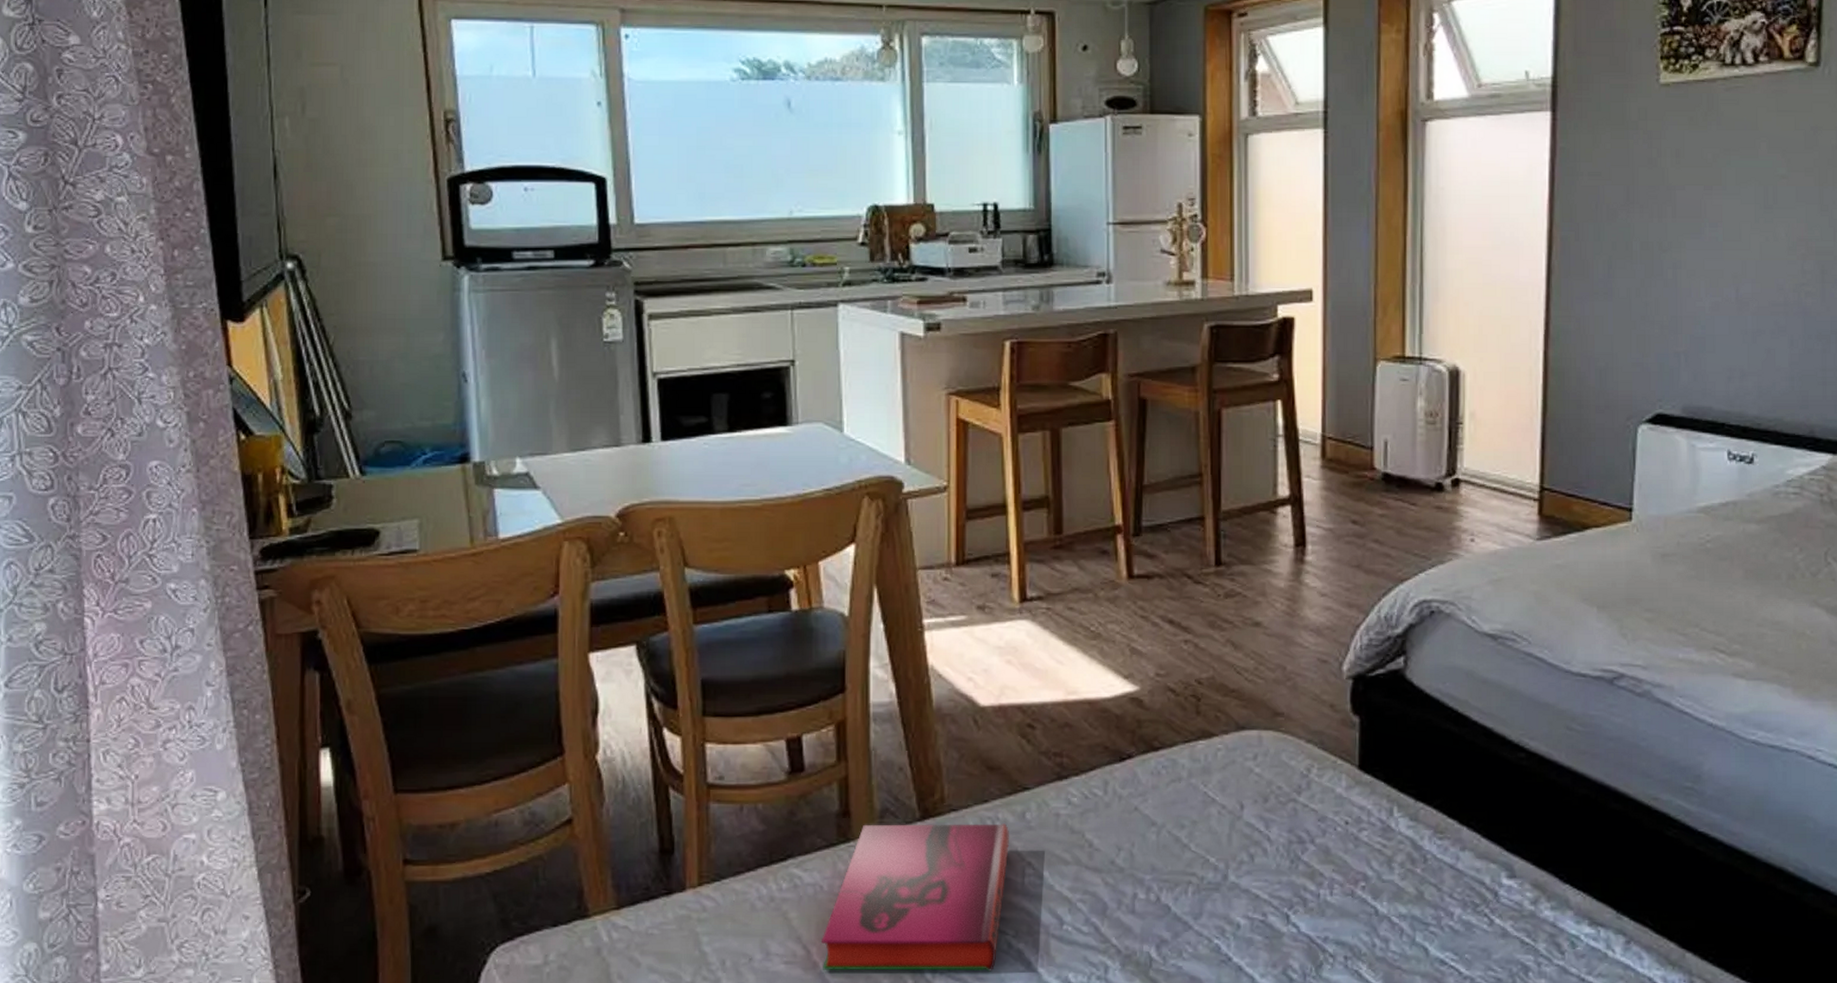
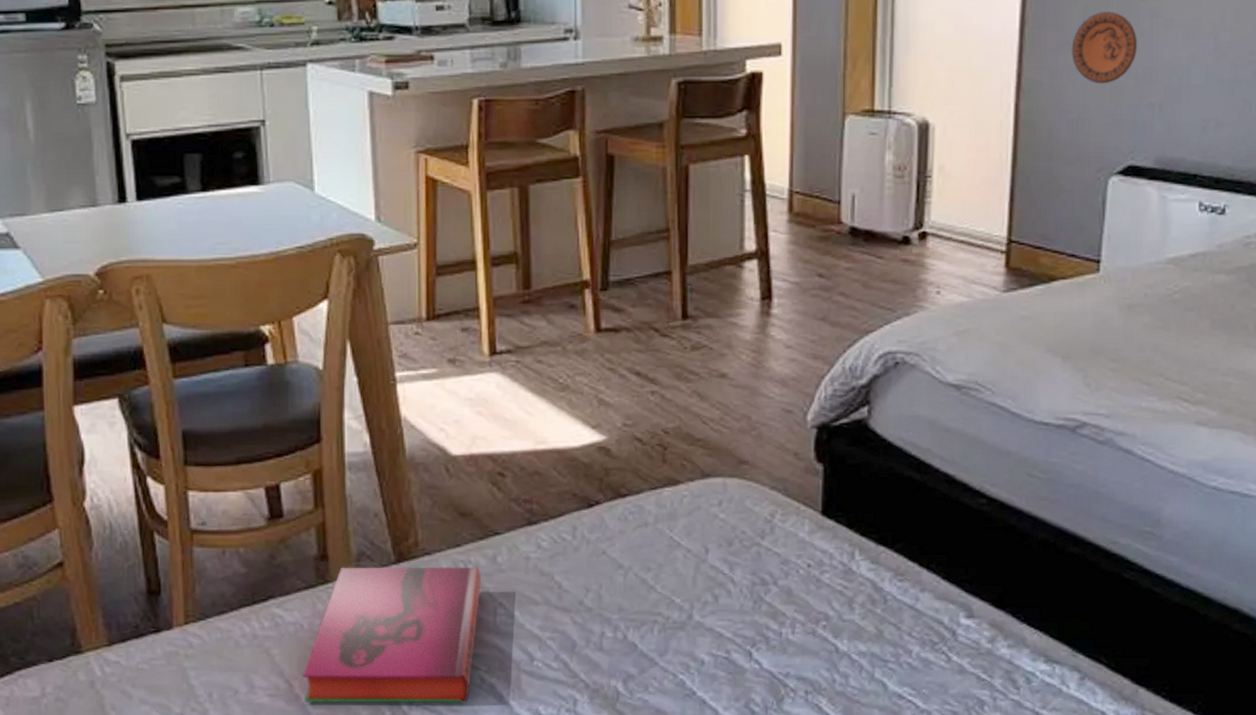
decorative plate: none [1597,261,1662,333] -> present [1071,11,1138,84]

